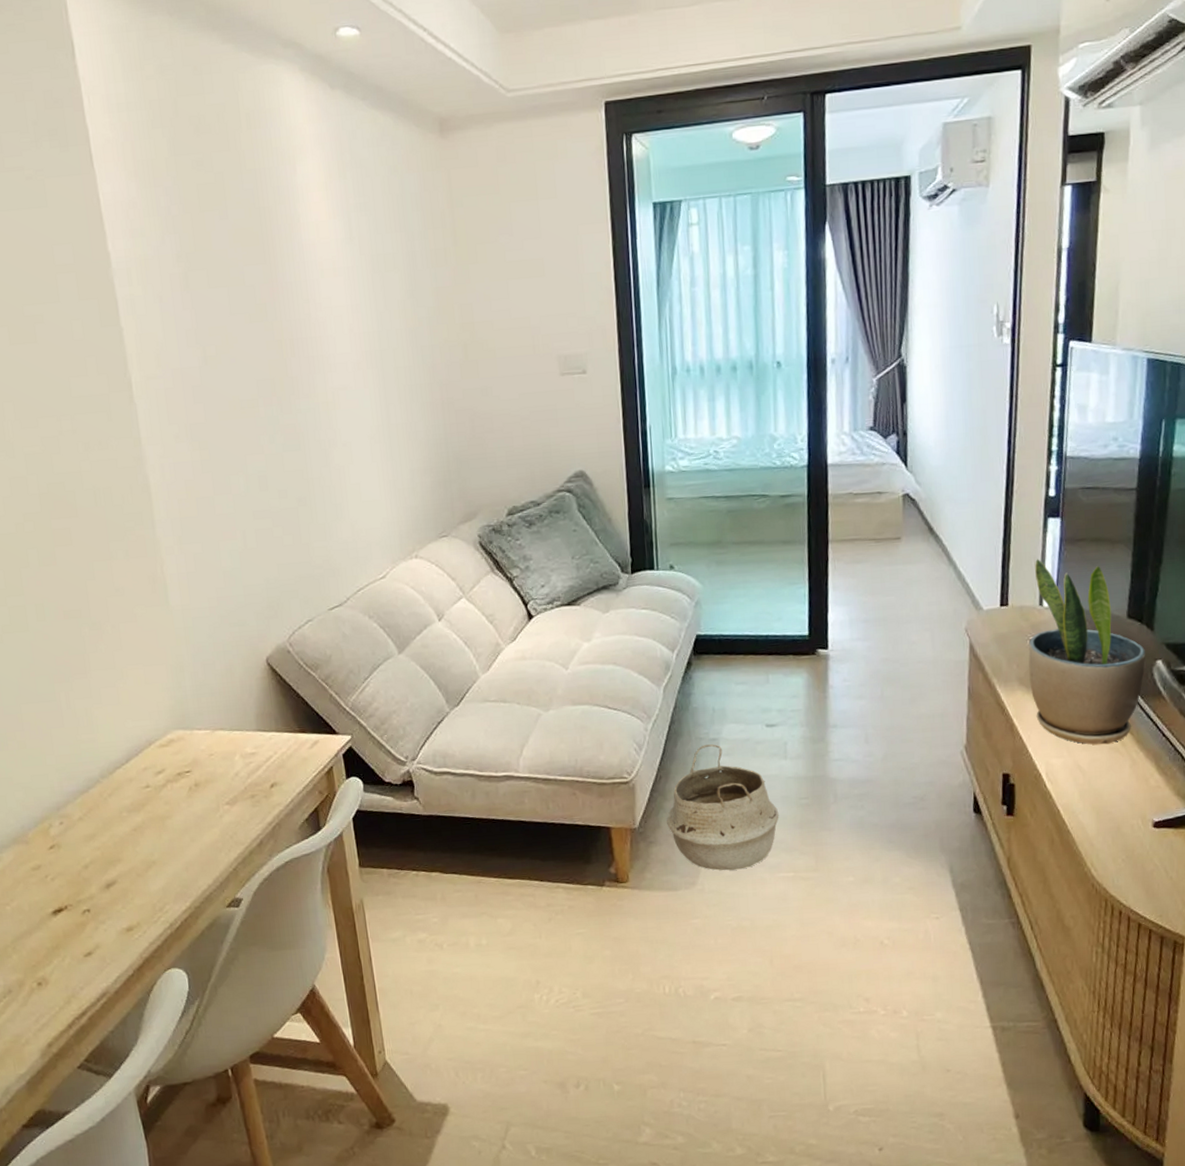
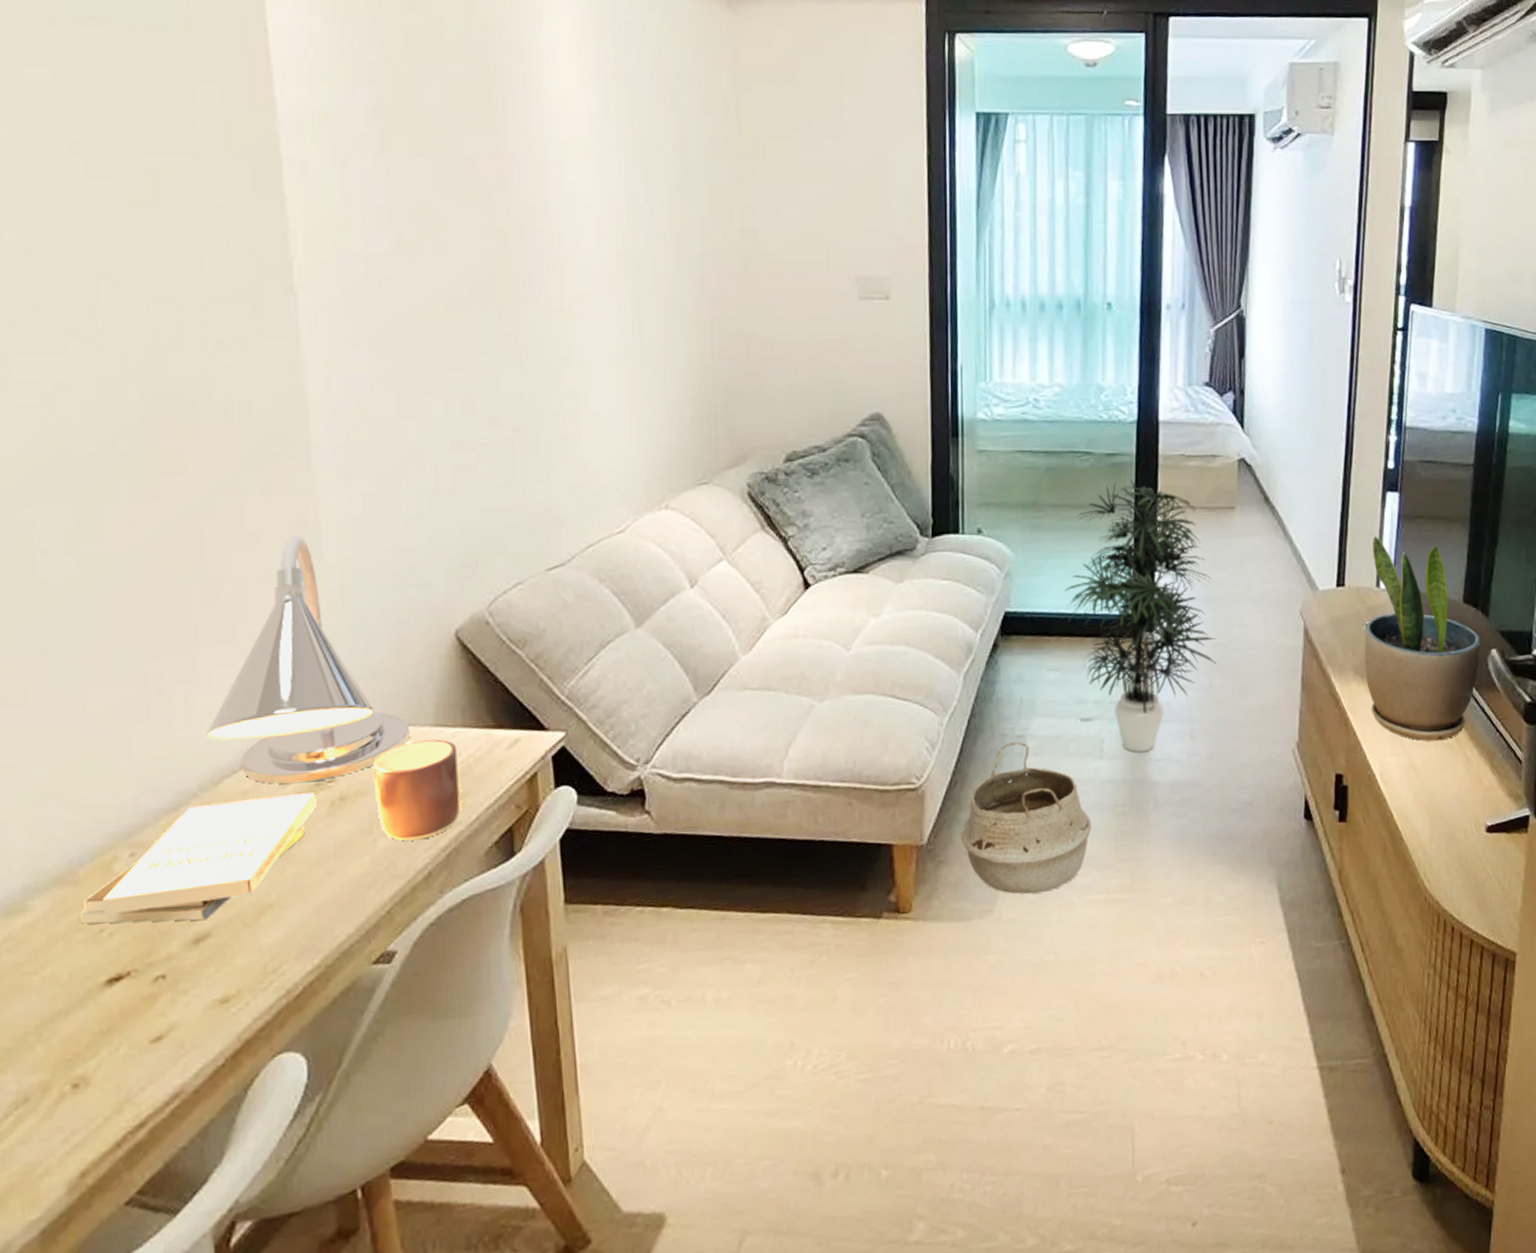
books: none [32,780,179,872] -> present [81,792,315,924]
table lamp: none [101,589,240,774] -> present [205,536,410,785]
mug: none [215,741,280,818] -> present [372,739,461,842]
plant: none [747,517,888,754] -> present [1064,479,1217,753]

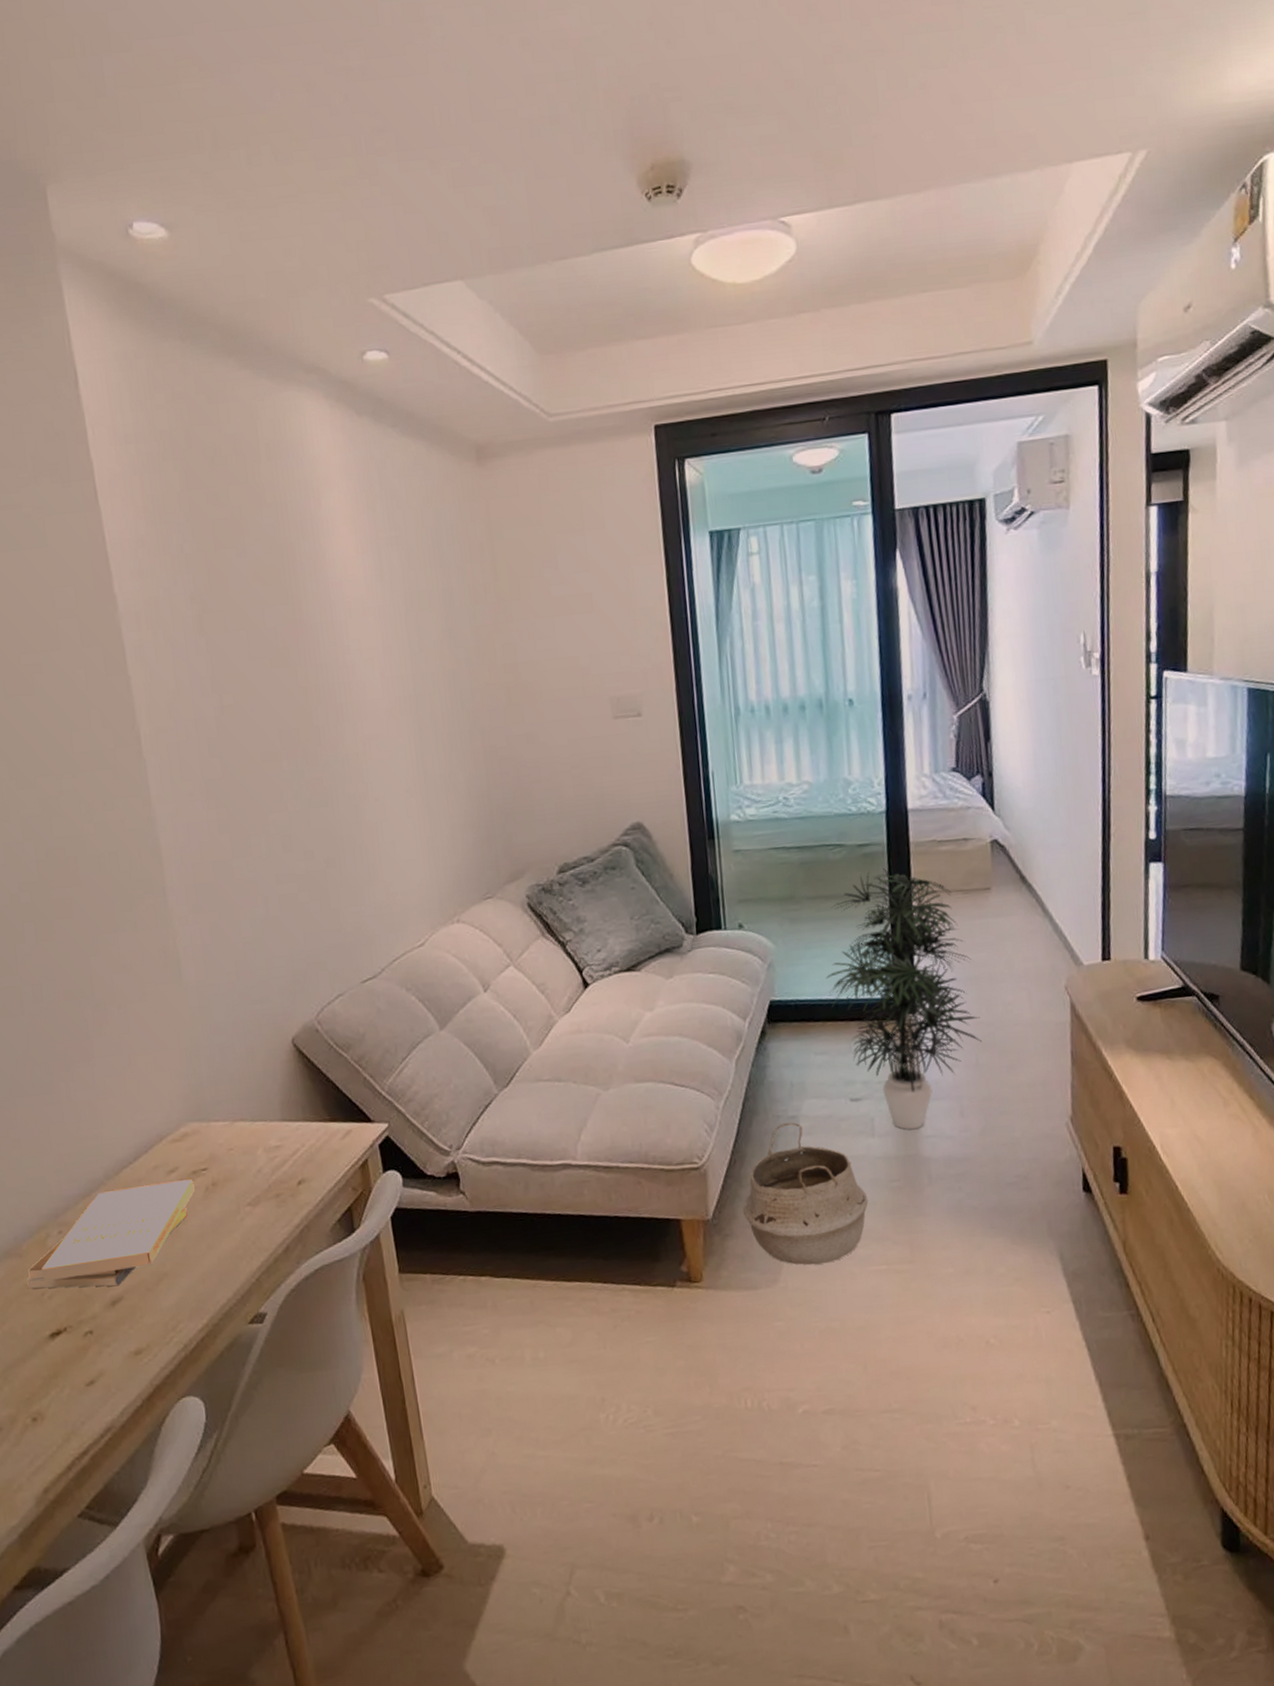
table lamp: present [205,536,410,785] -> none [105,964,263,1173]
mug: present [372,739,461,842] -> none [235,1132,309,1220]
potted plant: present [1364,536,1481,741] -> none [1135,908,1264,1112]

